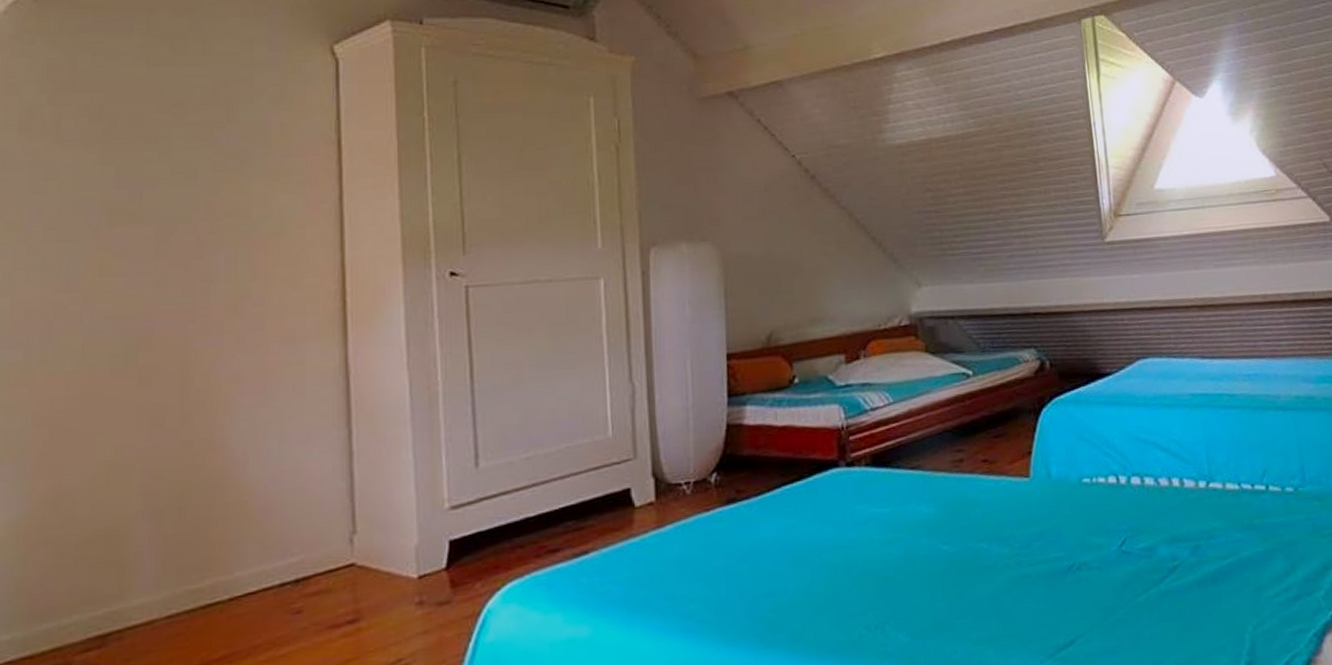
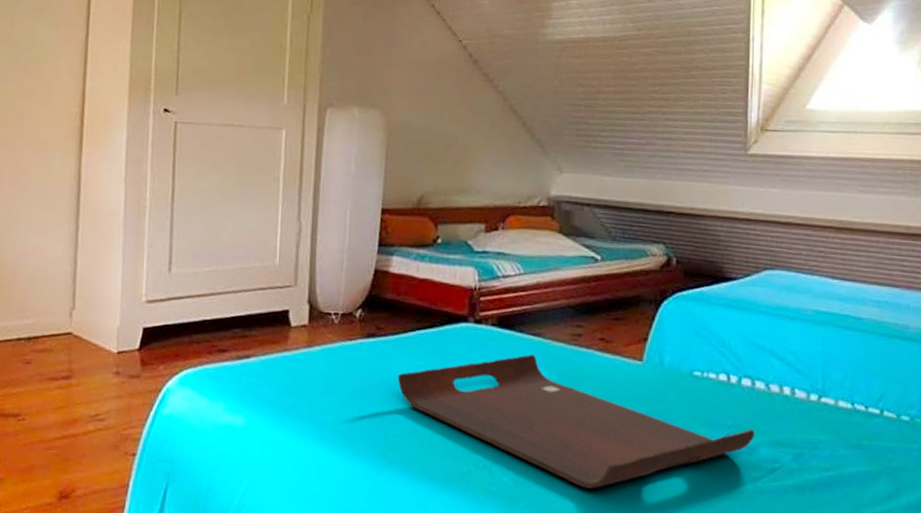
serving tray: none [766,490,1151,629] -> present [397,354,755,489]

